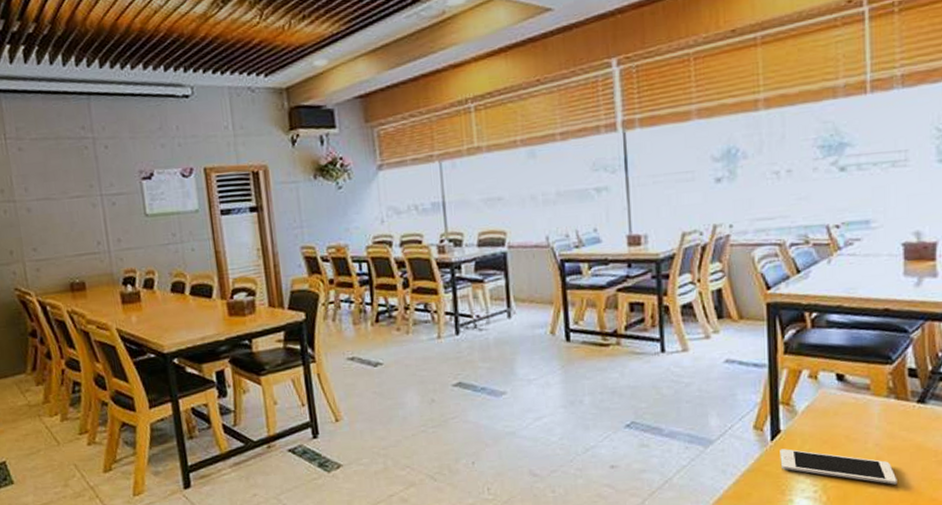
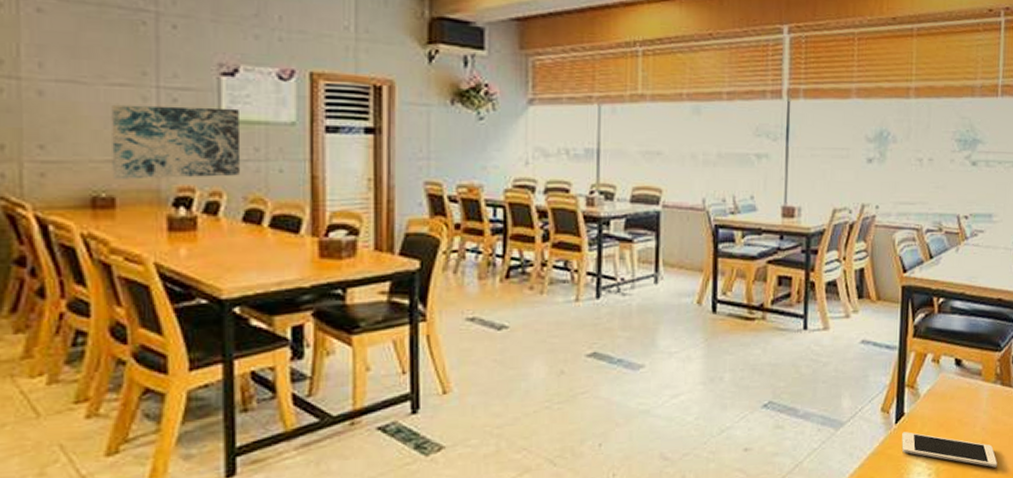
wall art: none [73,205,164,268] -> present [111,104,239,180]

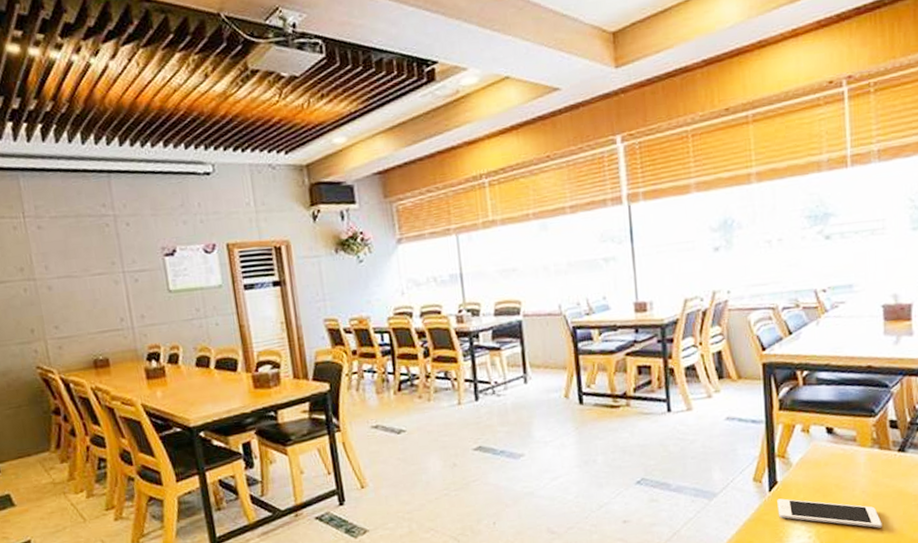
wall art: present [111,104,239,180] -> none [95,281,189,345]

